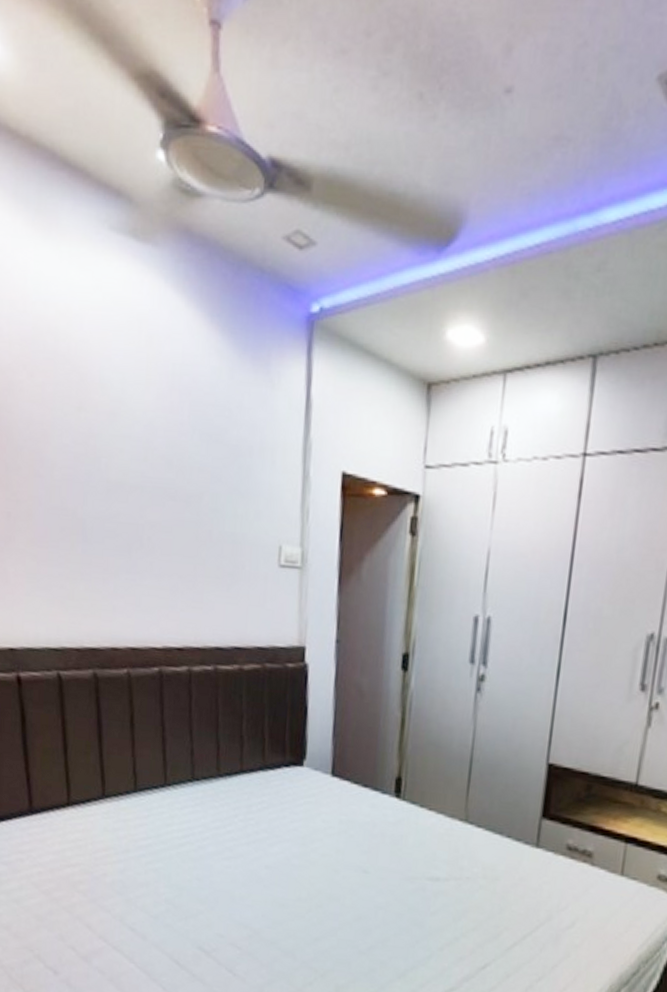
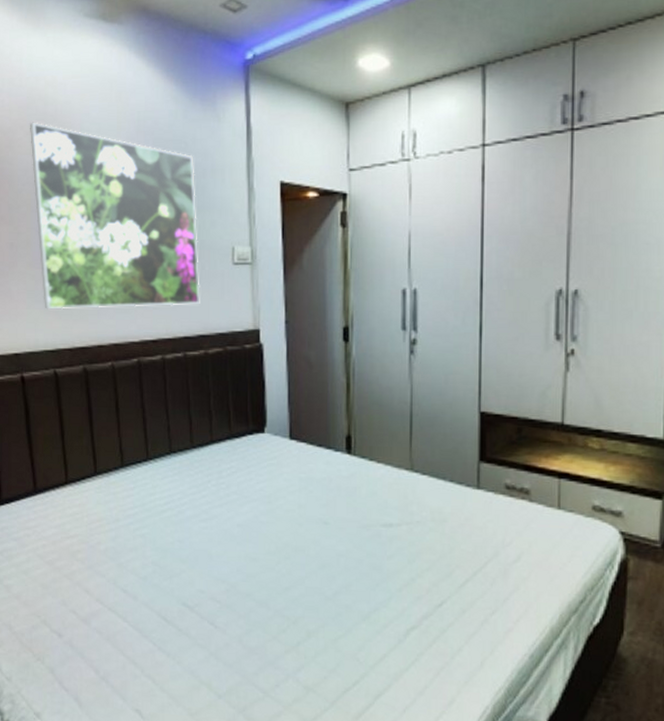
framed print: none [35,361,240,610] -> present [30,122,200,310]

